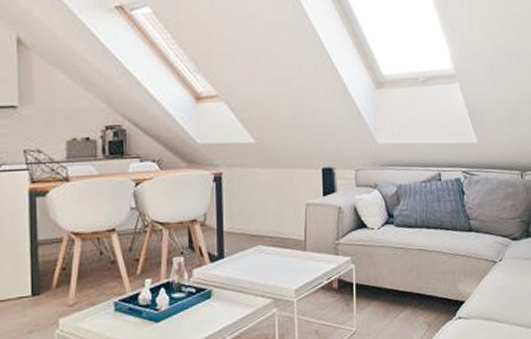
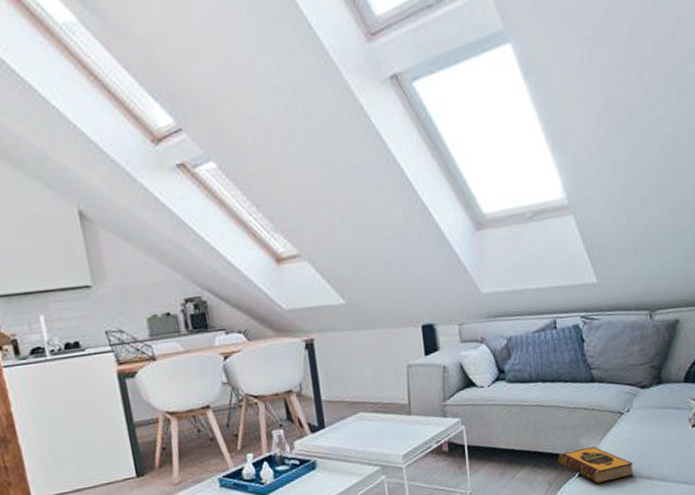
hardback book: none [438,291,504,328] -> present [558,446,634,484]

